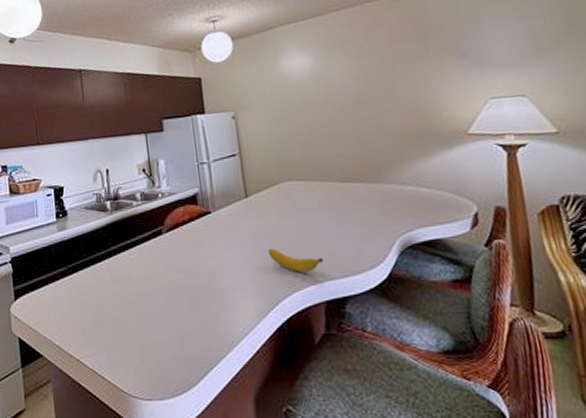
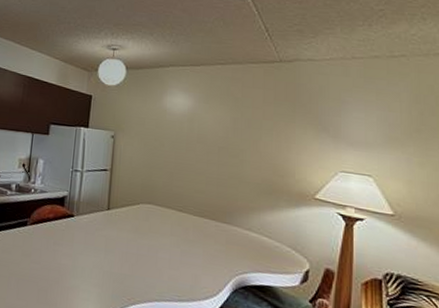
banana: present [268,248,324,272] -> none [116,260,165,290]

